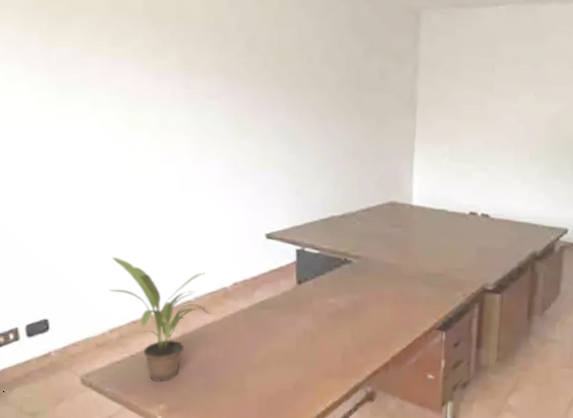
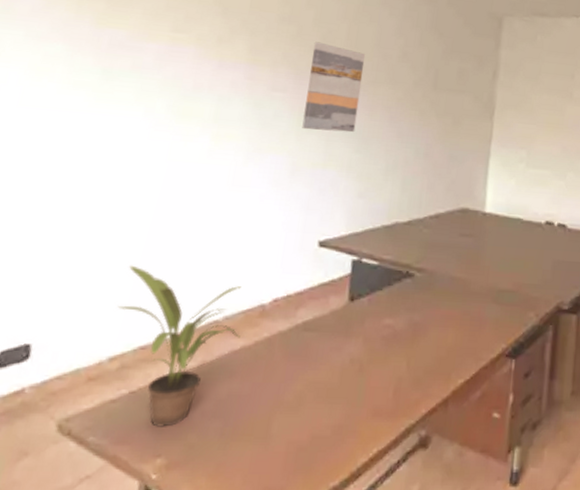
wall art: none [239,48,289,135] -> present [302,41,366,133]

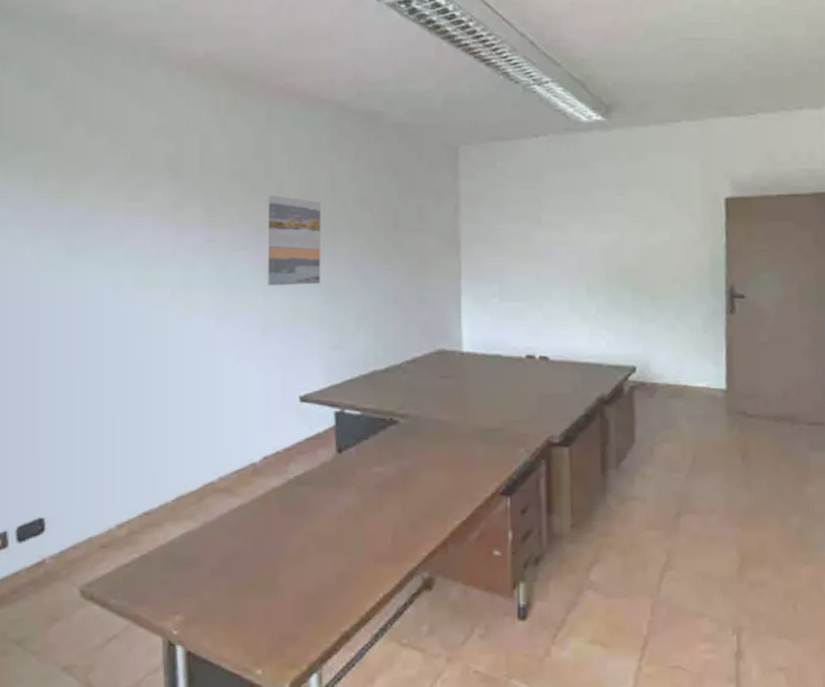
potted plant: present [117,265,242,427] -> none [117,436,237,586]

